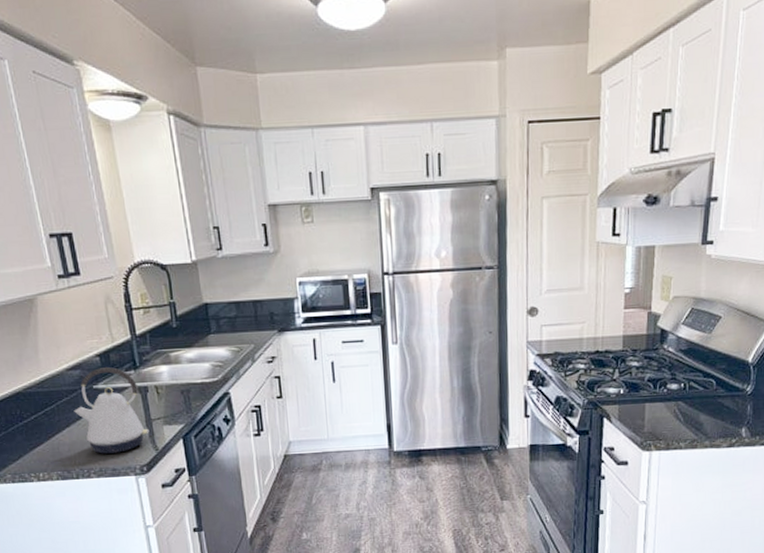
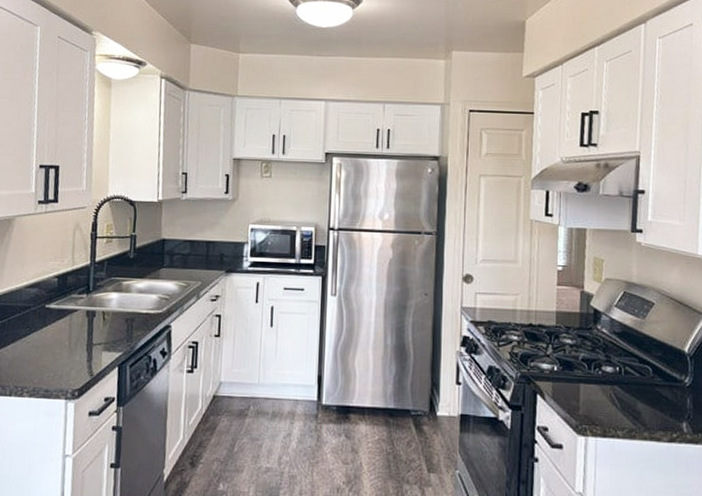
kettle: present [74,366,150,454] -> none [22,288,89,374]

